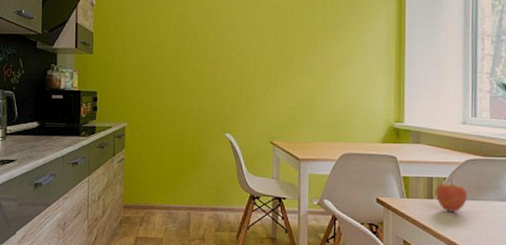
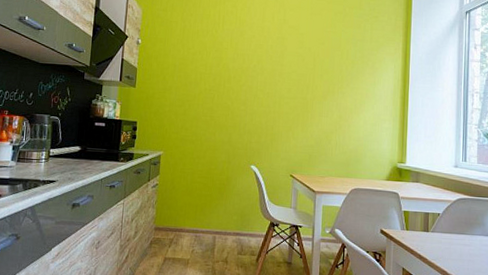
fruit: present [435,177,467,212] -> none [431,213,457,244]

